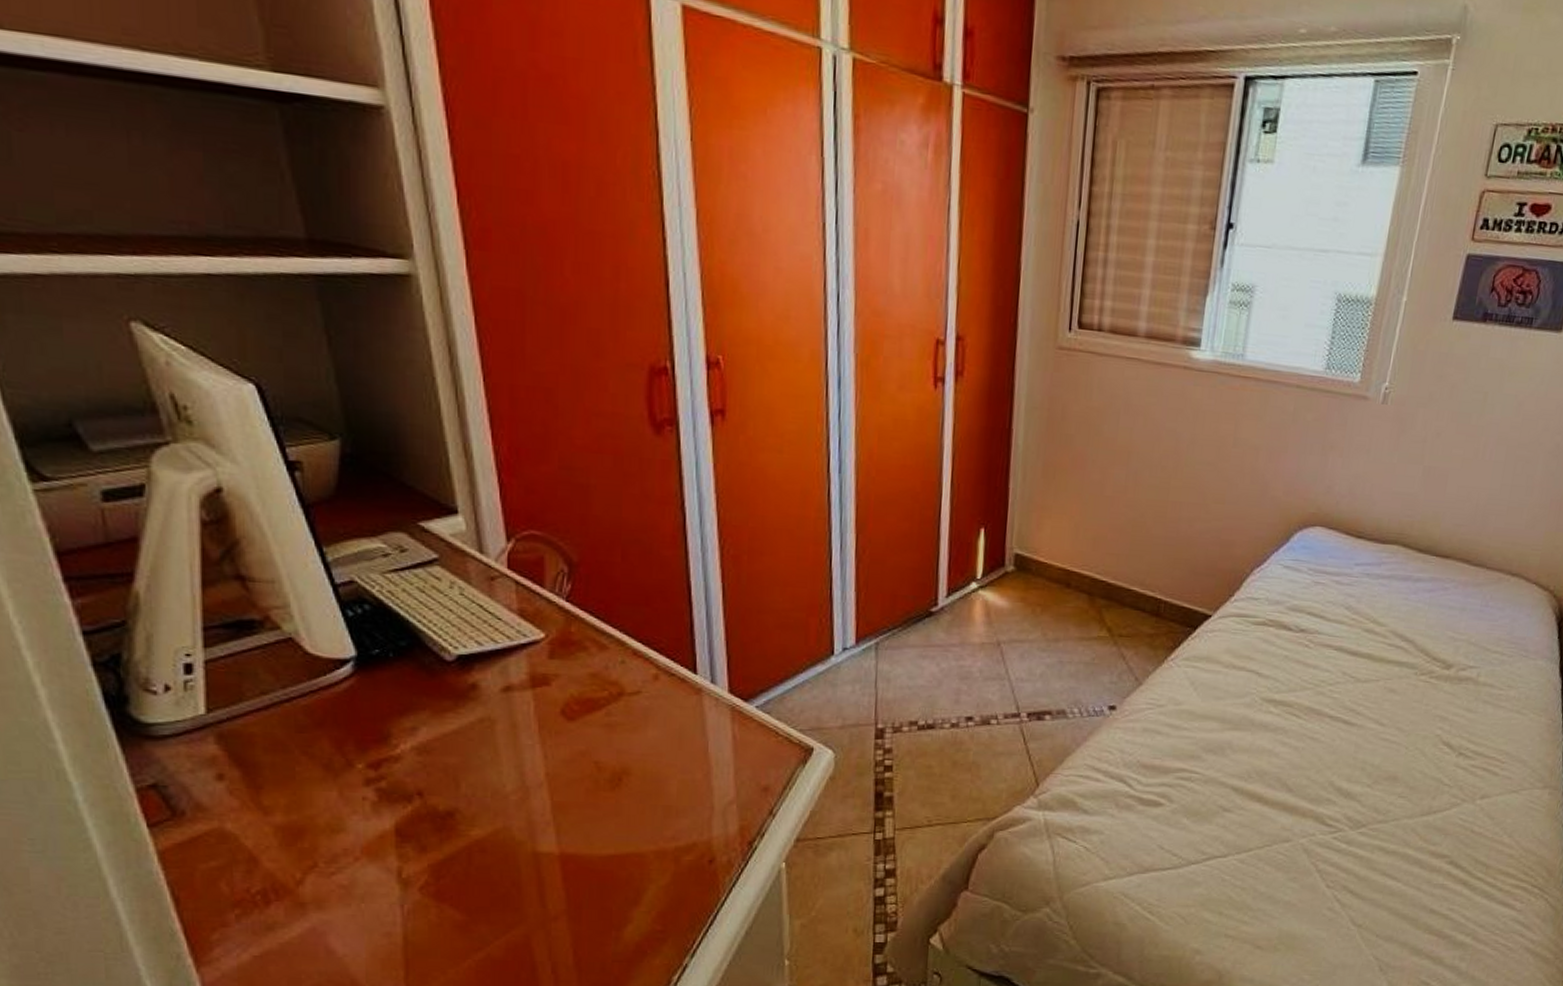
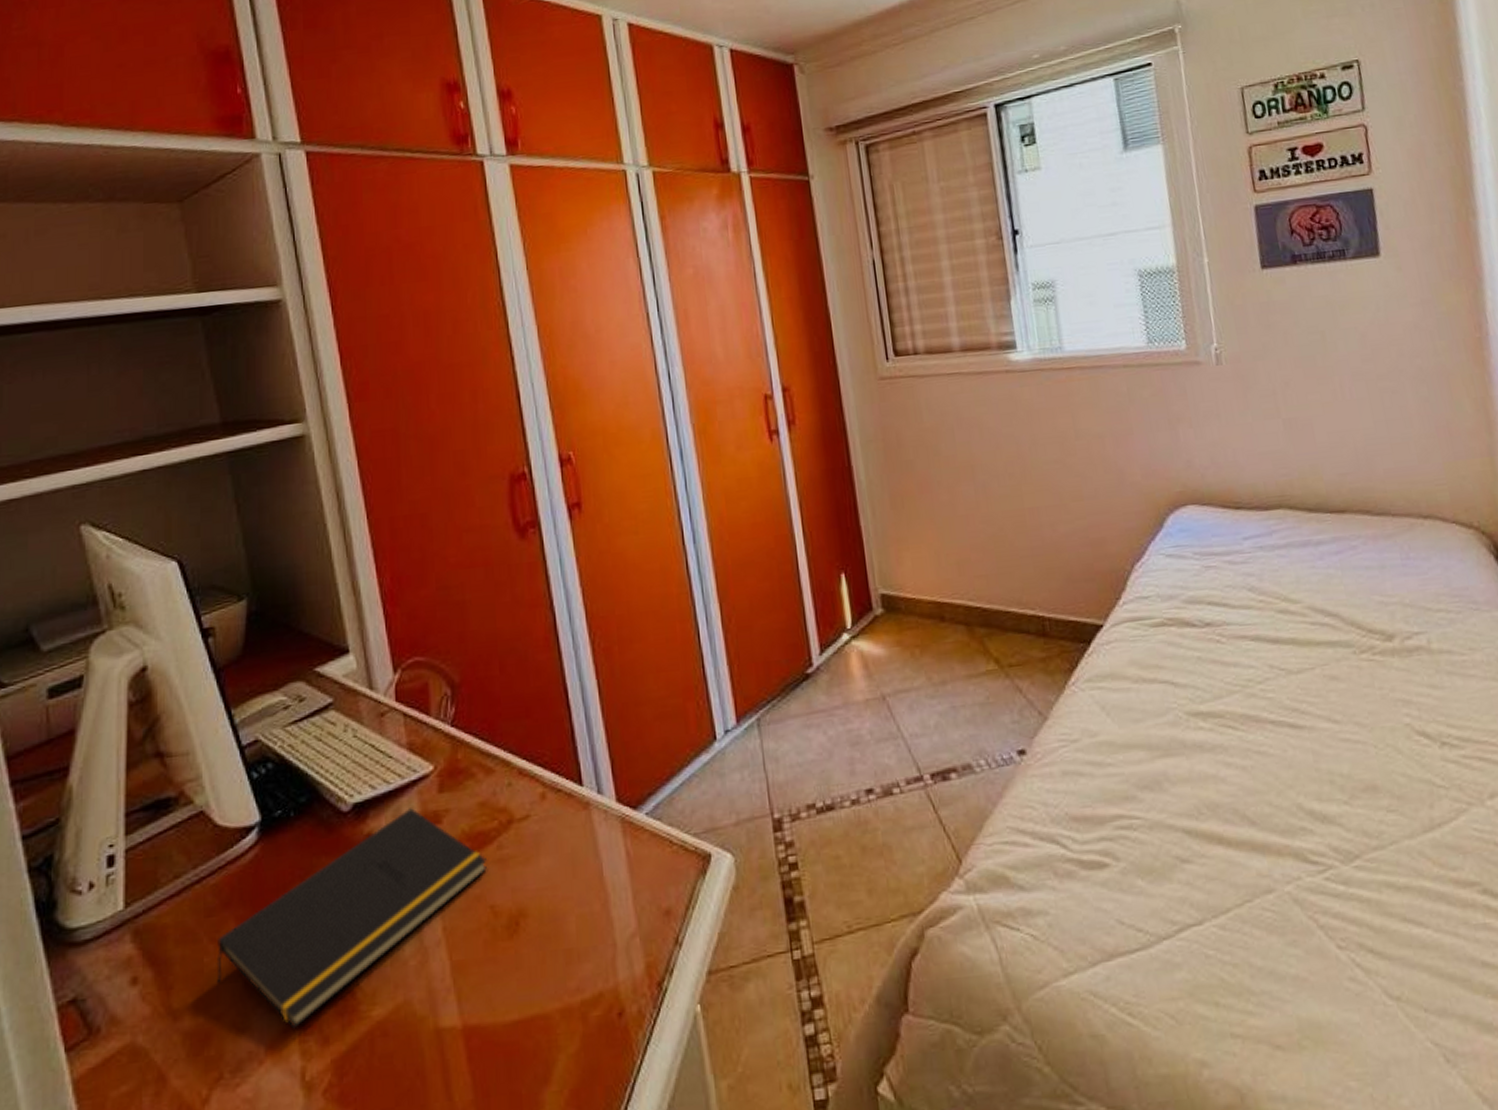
notepad: none [309,668,595,836] -> present [216,808,488,1029]

